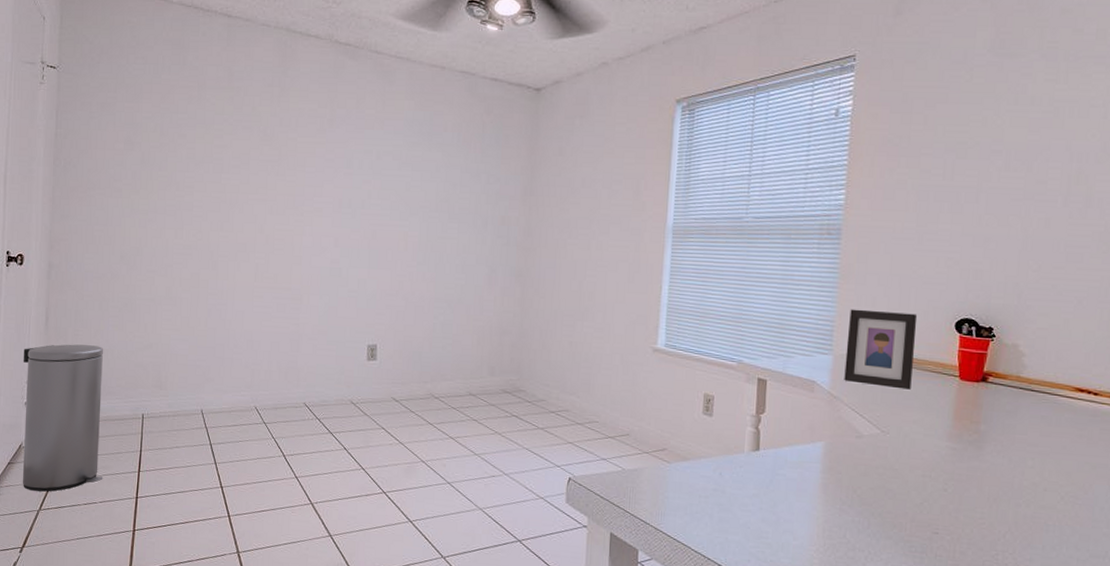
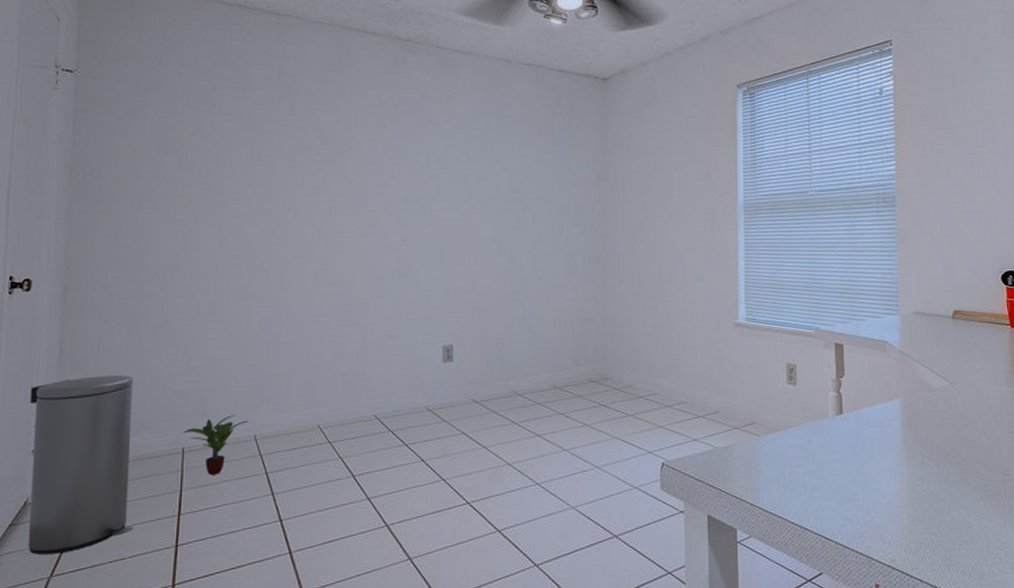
potted plant: none [143,390,197,441] -> present [183,415,249,475]
picture frame: present [844,309,918,390] -> none [910,270,971,341]

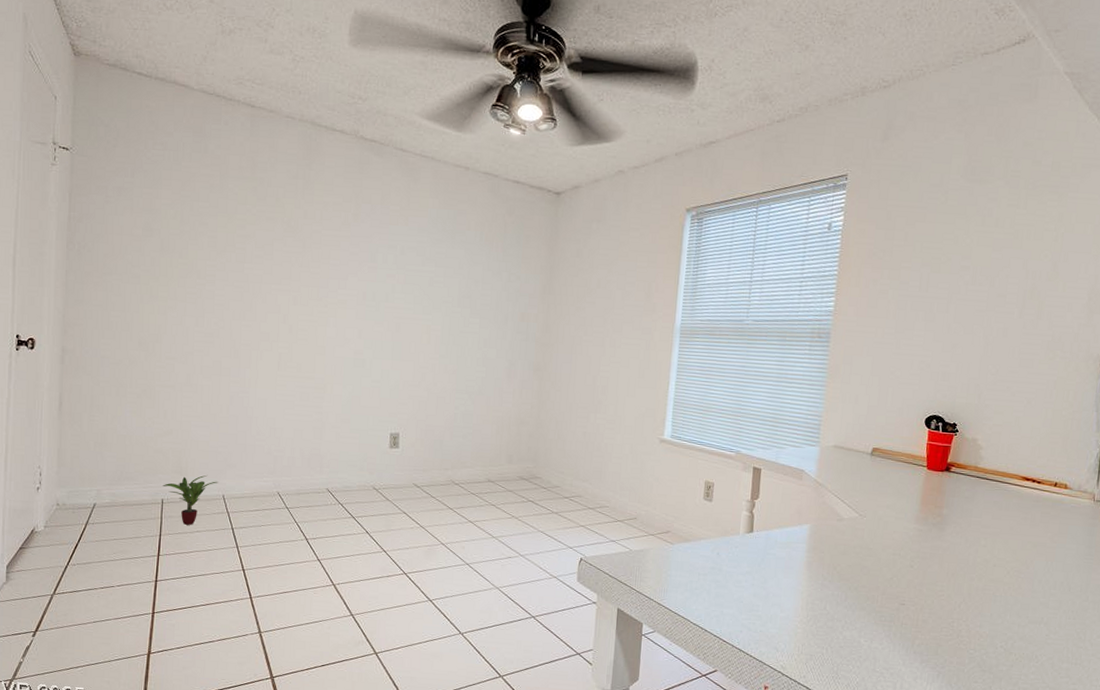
pedal bin: present [28,375,134,555] -> none [35,429,122,576]

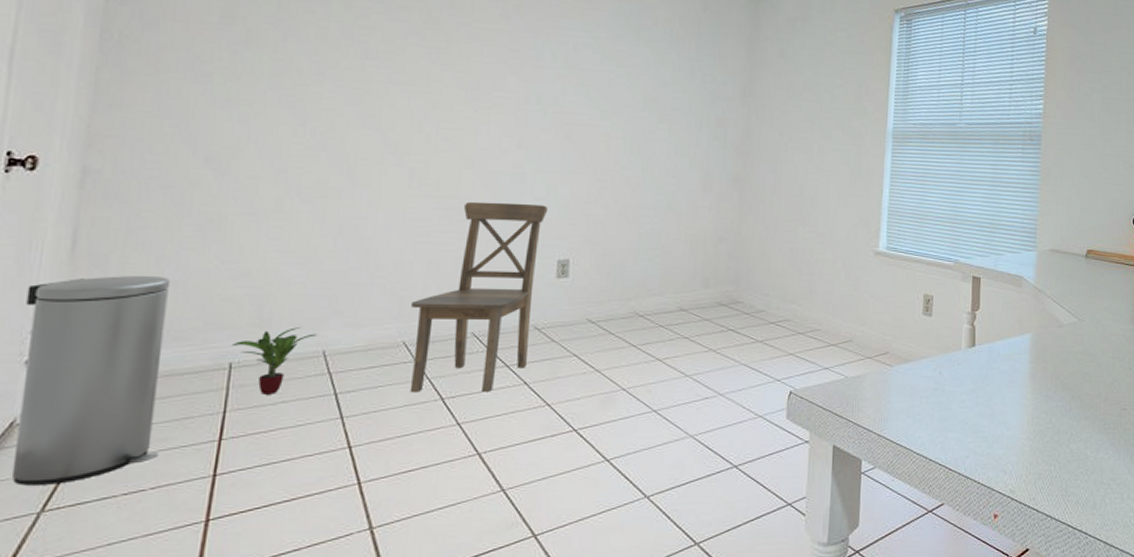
pedal bin: none [35,429,122,576] -> present [11,276,171,486]
dining chair: none [283,382,383,537] -> present [409,201,548,393]

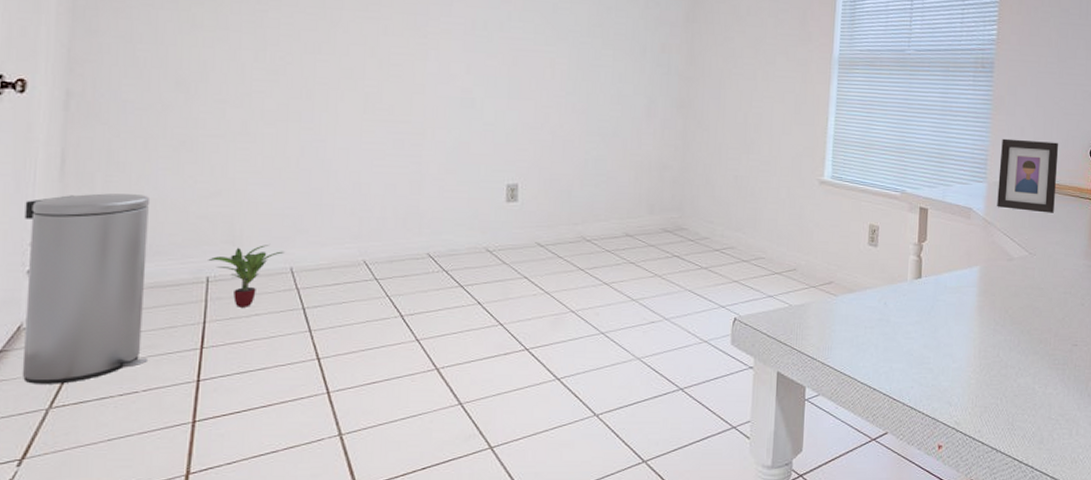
dining chair: present [409,201,548,393] -> none [370,126,497,310]
picture frame: none [1046,208,1104,280] -> present [997,138,1059,213]

